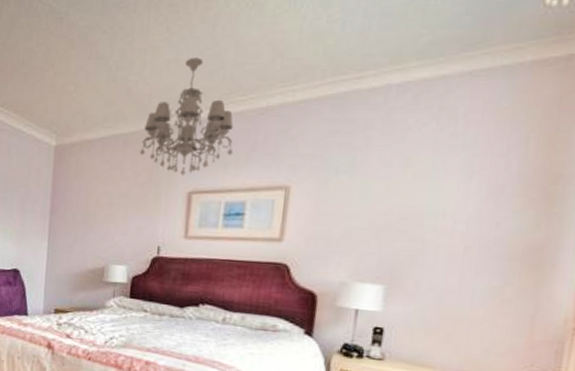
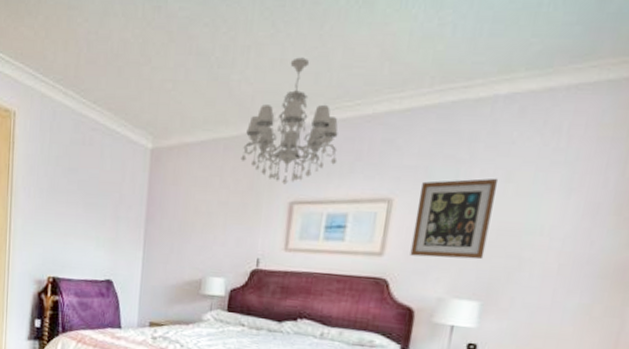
wall art: none [310,163,396,244] -> present [410,178,499,260]

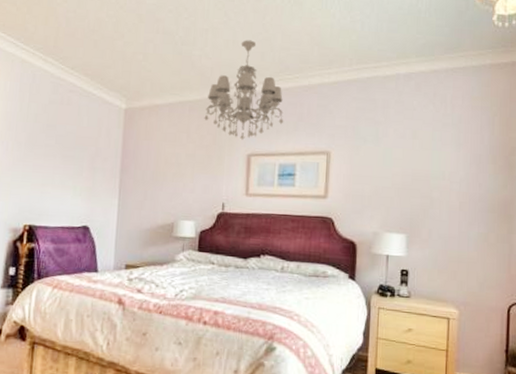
wall art: present [410,178,499,260] -> none [348,135,408,200]

